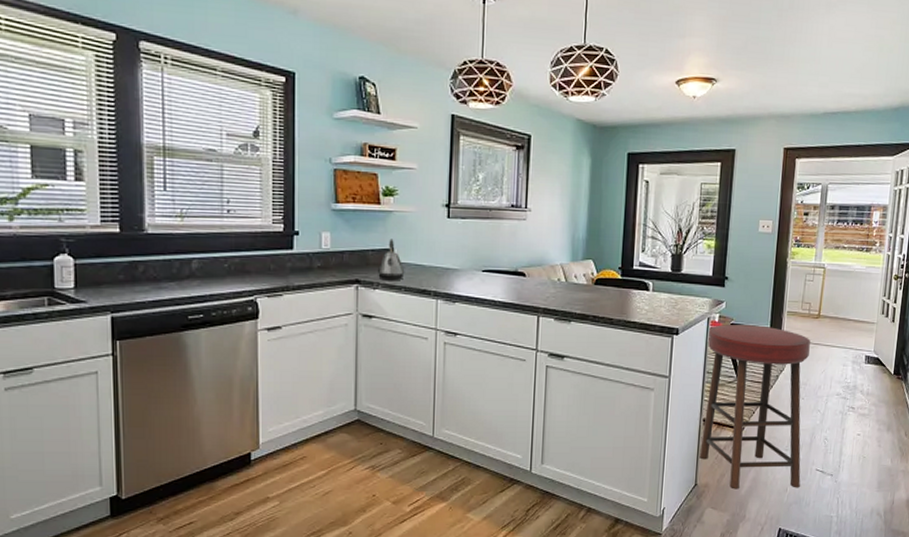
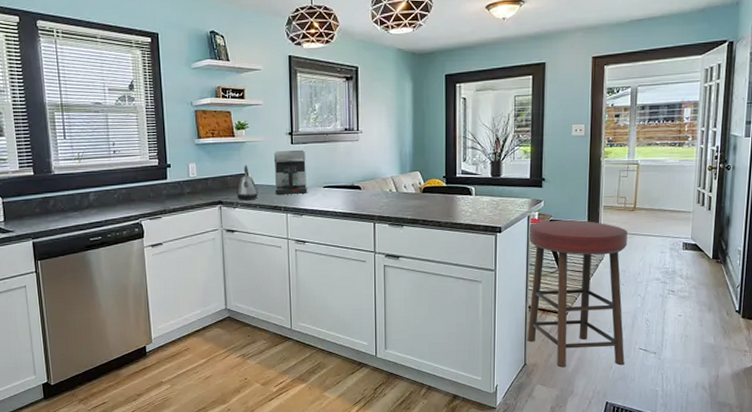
coffee maker: none [424,225,464,277] -> present [273,150,308,195]

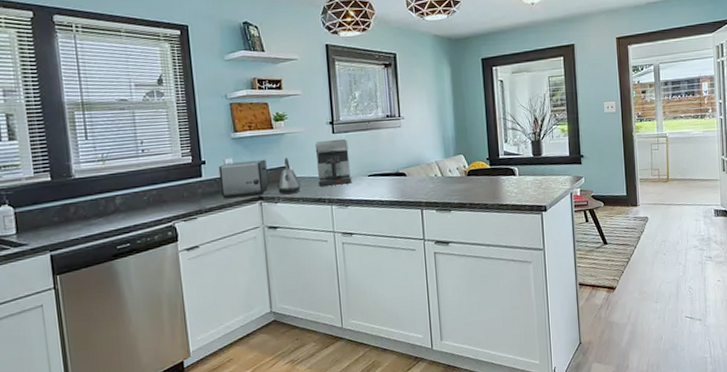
toaster: none [182,166,228,201] -> present [218,159,268,199]
bar stool: present [527,220,628,368] -> none [573,194,673,343]

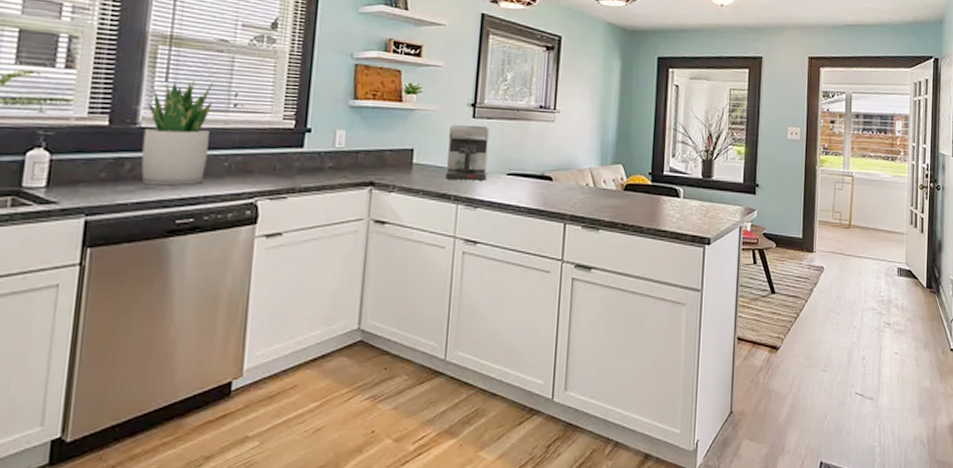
planter: none [76,134,131,223] -> present [141,79,215,187]
toaster: present [218,159,268,199] -> none [323,134,387,179]
kettle: present [277,157,301,195] -> none [395,138,425,184]

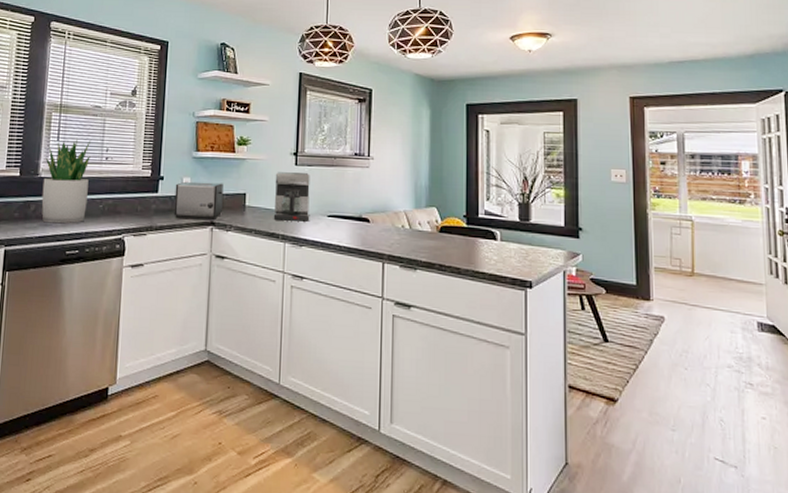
toaster: none [323,134,387,179] -> present [173,181,224,220]

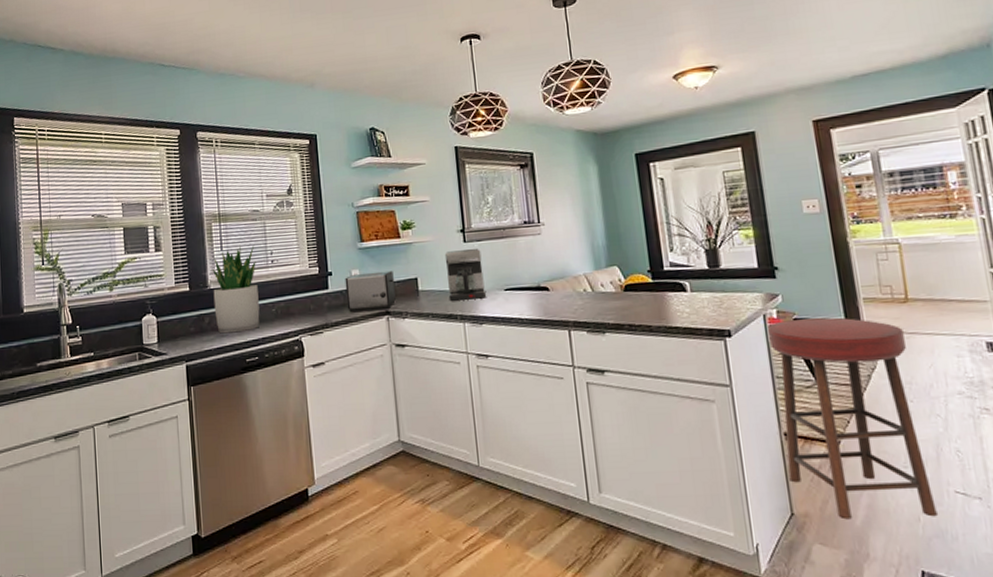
bar stool: none [566,279,696,480] -> present [768,317,937,520]

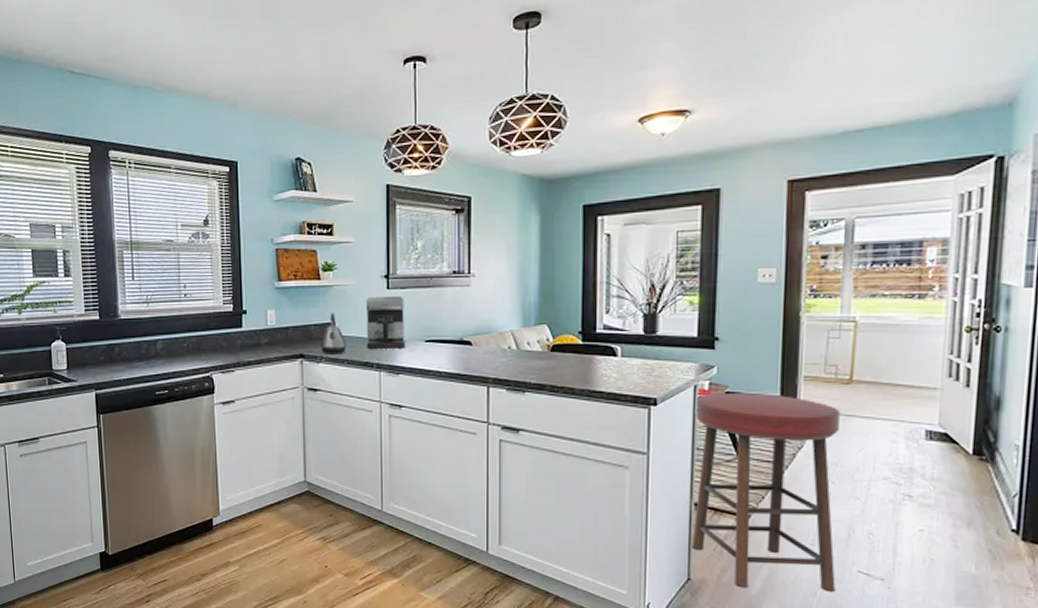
planter: present [212,244,260,334] -> none [122,276,171,365]
toaster: present [345,270,396,313] -> none [259,313,312,353]
kettle: none [405,268,431,310] -> present [321,313,347,354]

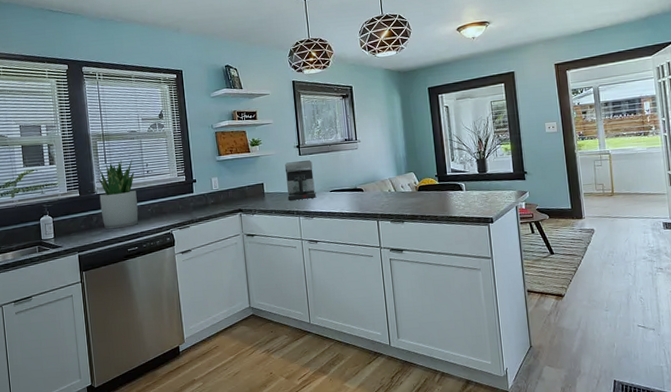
planter: none [122,276,171,365] -> present [98,158,139,230]
kettle: present [321,313,347,354] -> none [254,176,274,208]
bar stool: present [692,392,840,593] -> none [519,207,626,348]

